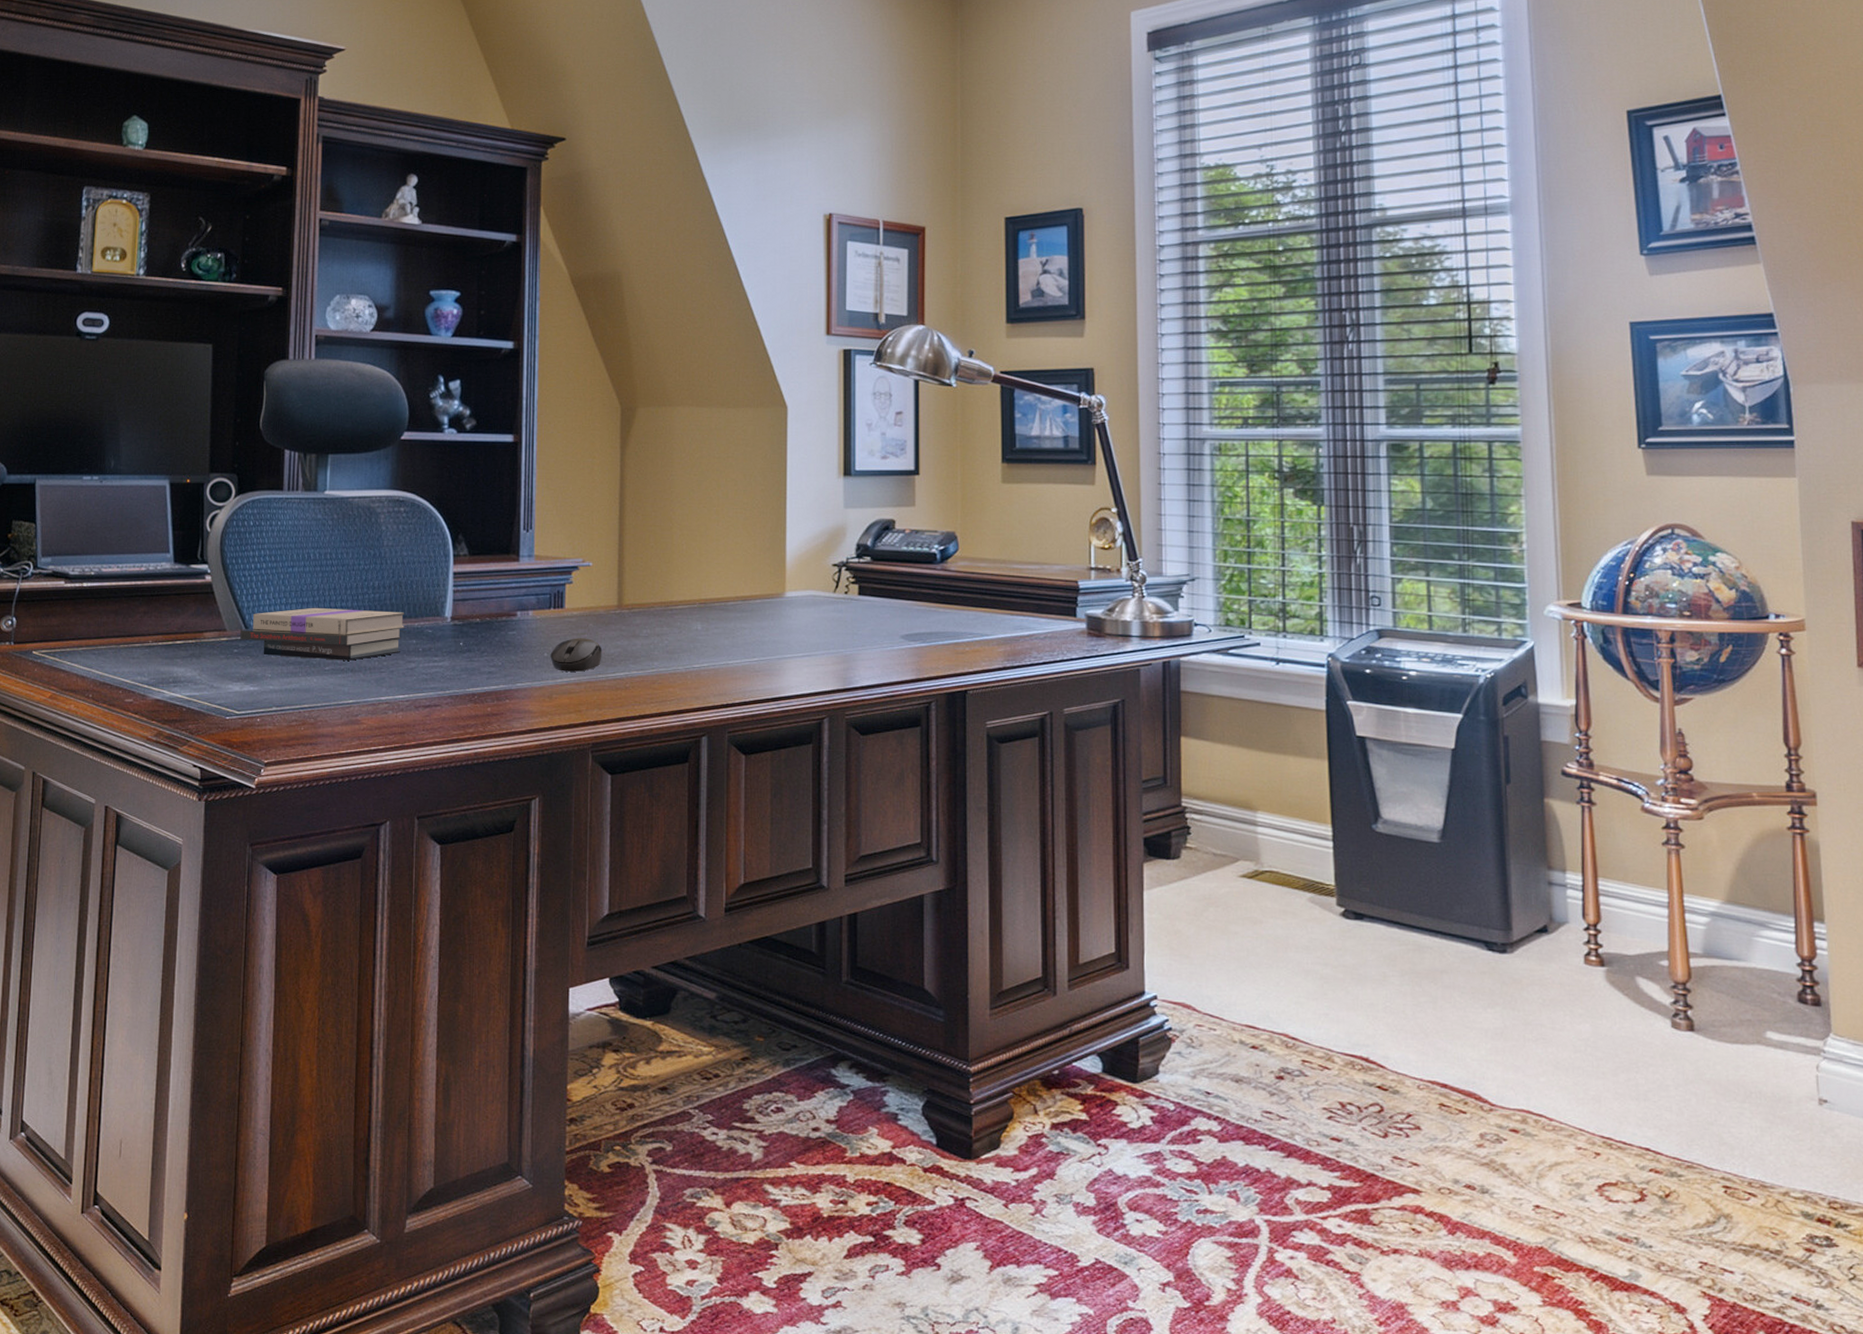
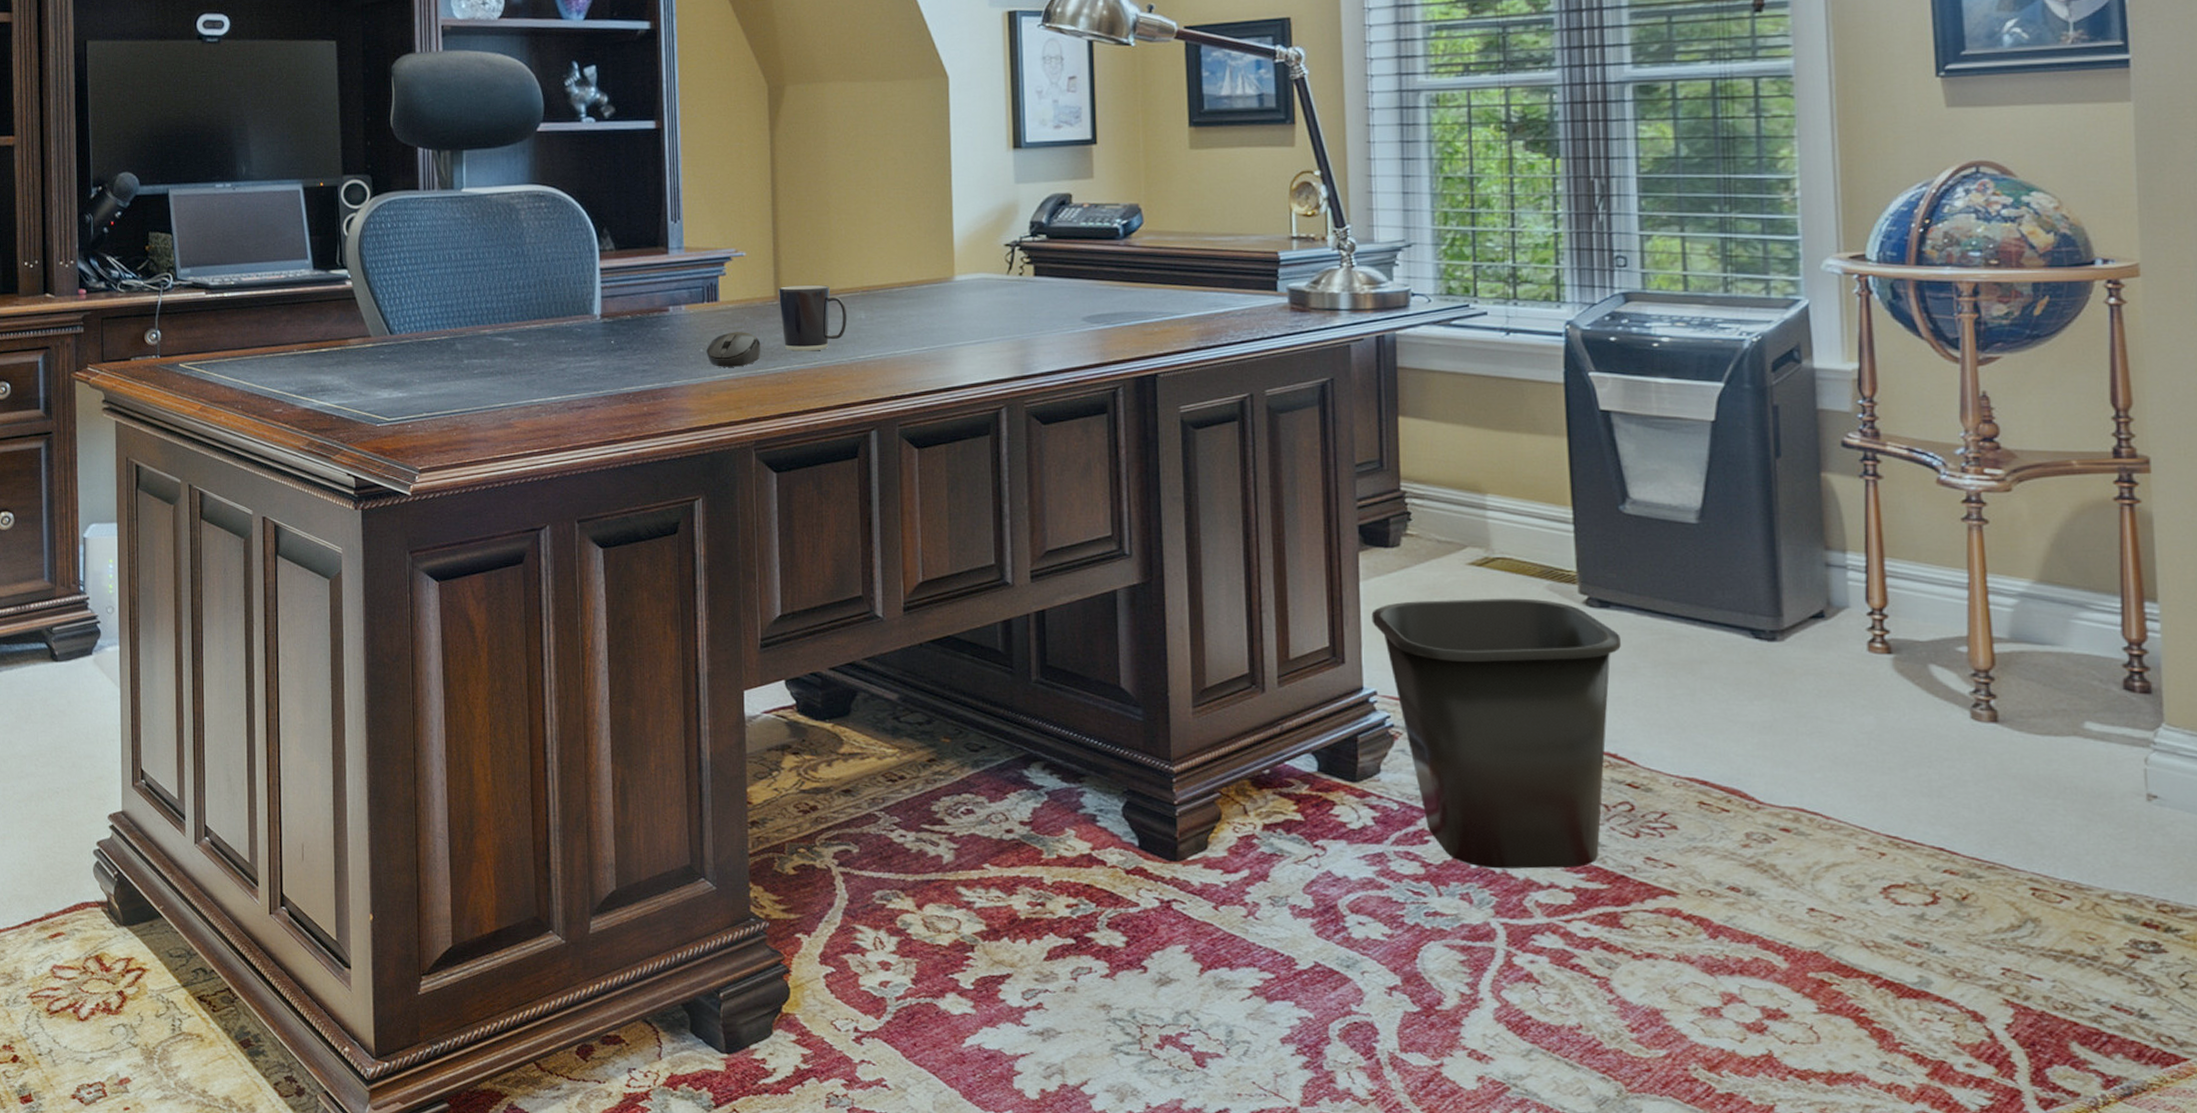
books: present [240,607,405,661] -> none [385,309,553,363]
mug: none [620,595,685,659] -> present [777,284,848,352]
waste bin: none [1154,909,1373,1168] -> present [1371,598,1621,869]

